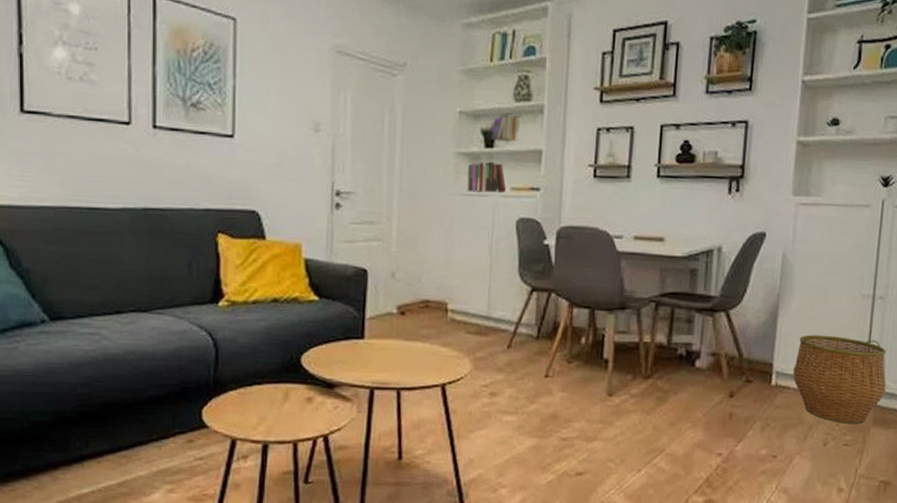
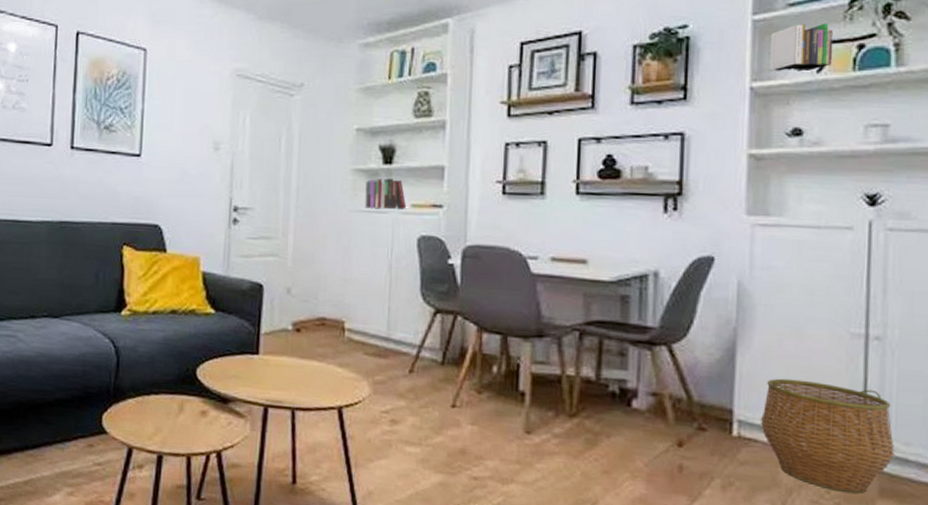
books: present [488,115,520,142] -> none [387,131,420,158]
books: none [818,24,868,68] -> present [770,23,833,72]

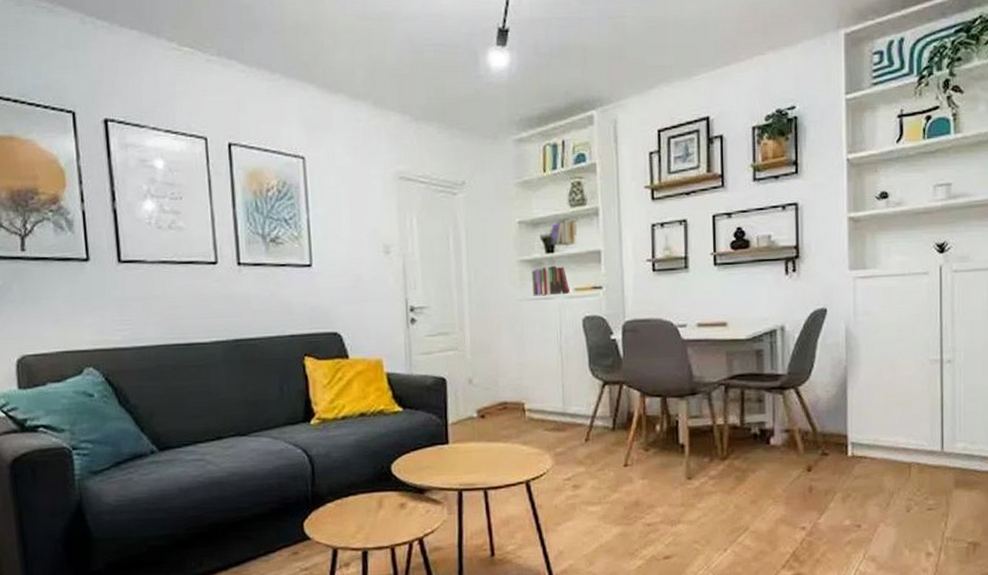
books: none [387,131,420,158] -> present [549,220,577,246]
basket: present [761,378,896,494] -> none [868,403,965,488]
books: present [770,23,833,72] -> none [861,99,908,143]

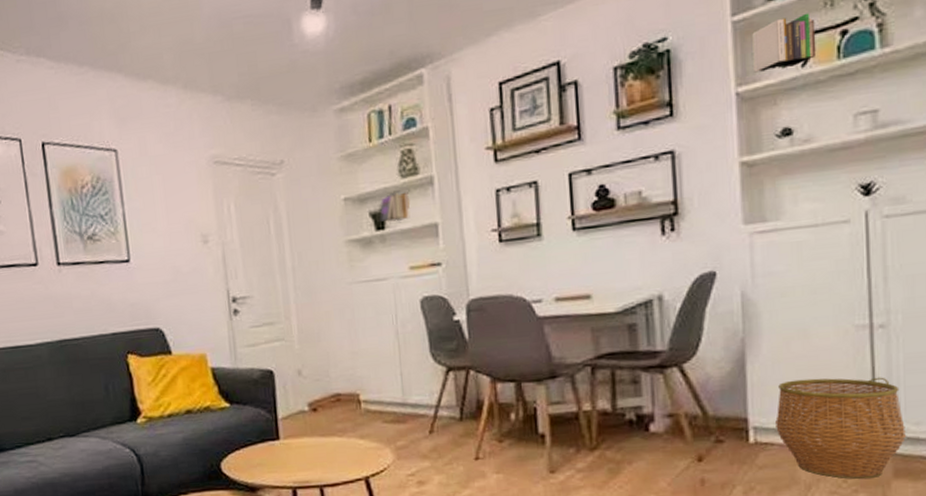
books: present [532,265,571,296] -> none [361,243,406,279]
books: none [861,99,908,143] -> present [752,13,817,73]
basket: none [868,403,965,488] -> present [775,377,907,479]

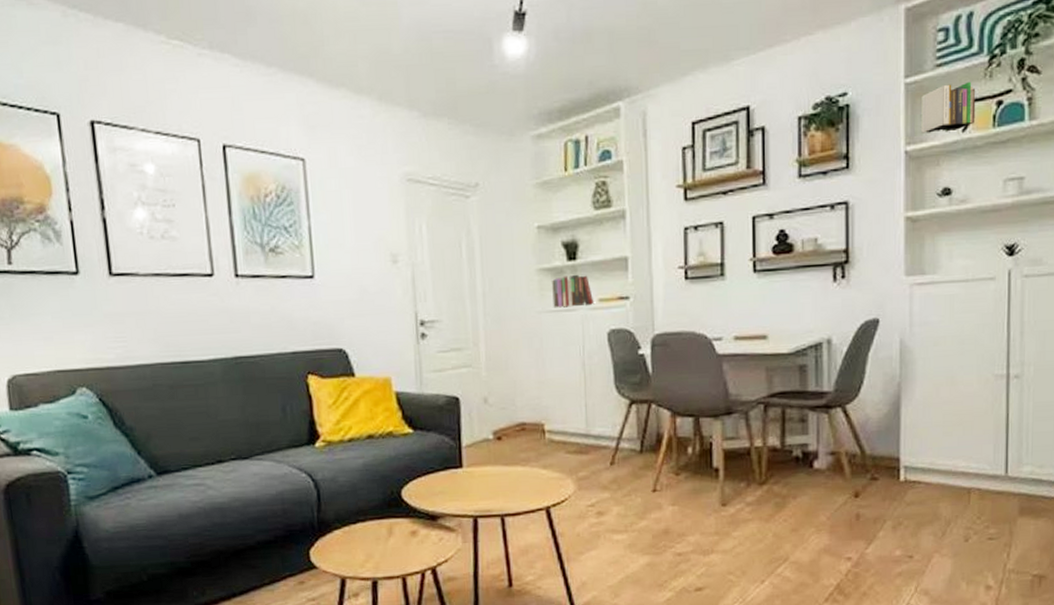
books: none [361,243,406,279] -> present [552,274,594,308]
books: present [378,192,410,223] -> none [570,224,602,253]
basket: present [775,377,907,479] -> none [923,422,1032,516]

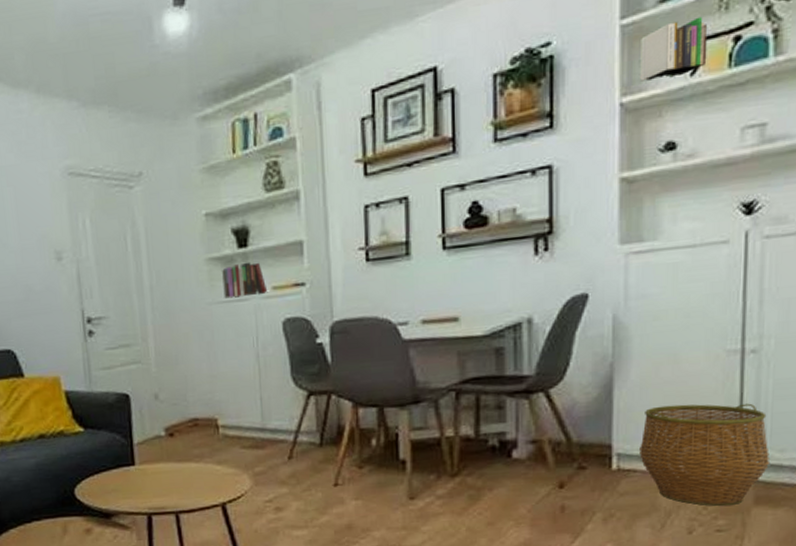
basket: none [923,422,1032,516] -> present [640,403,771,506]

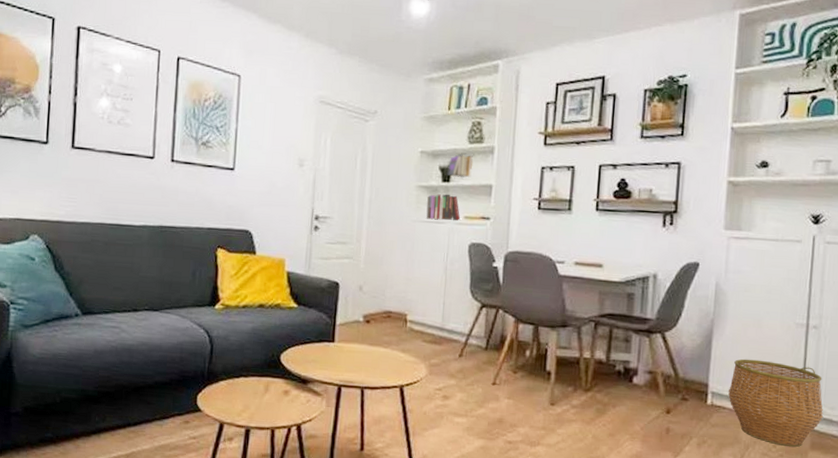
books: none [241,207,274,240] -> present [445,154,473,178]
books: present [640,16,708,82] -> none [746,78,794,117]

